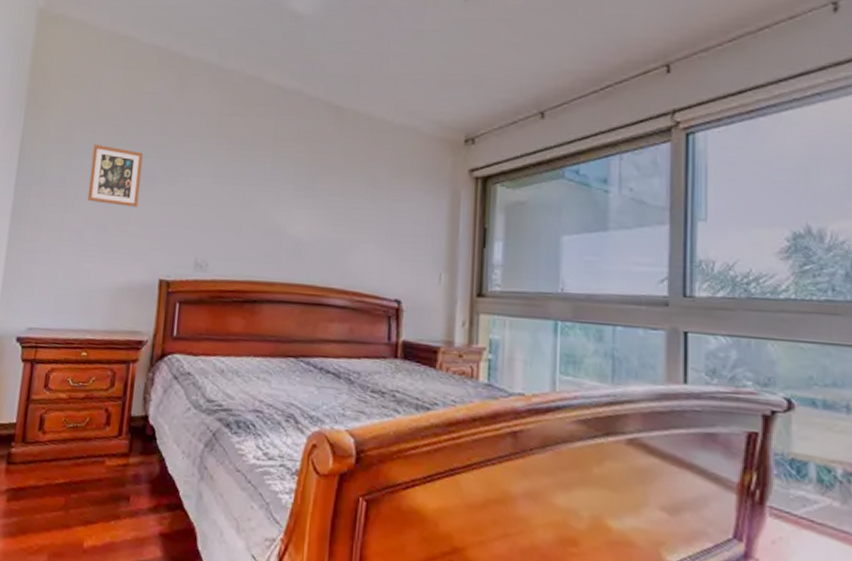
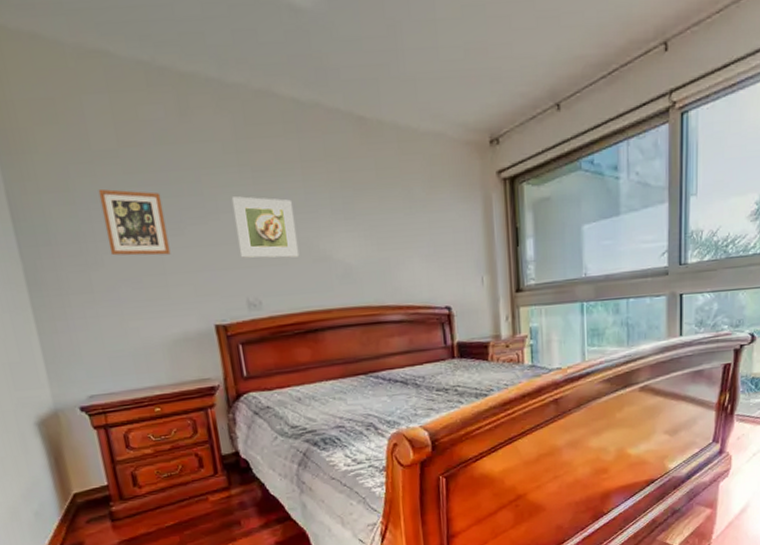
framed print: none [199,164,259,226] -> present [231,196,300,258]

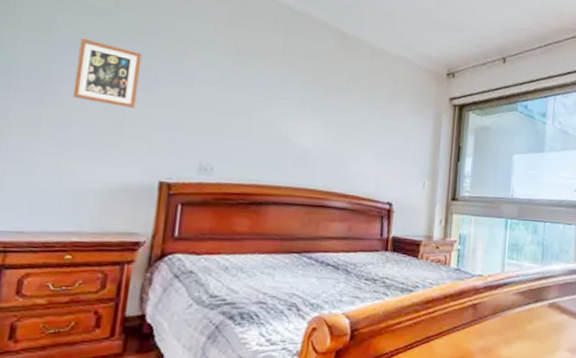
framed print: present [231,196,300,258] -> none [204,71,267,134]

